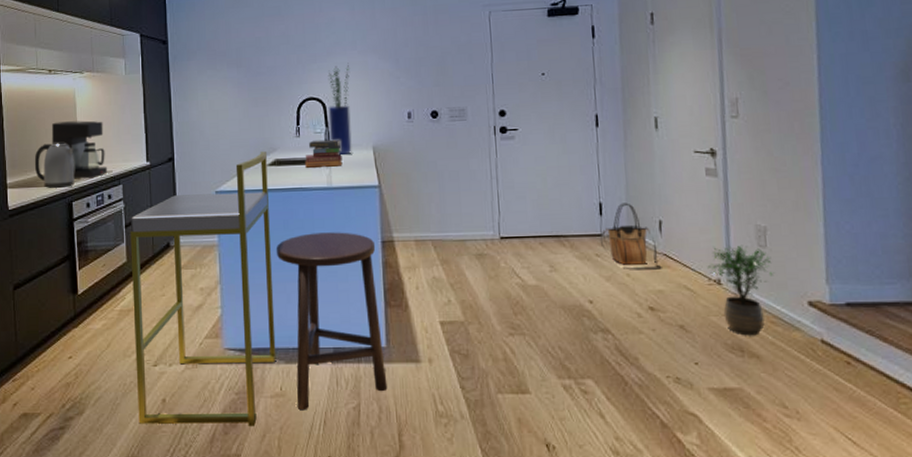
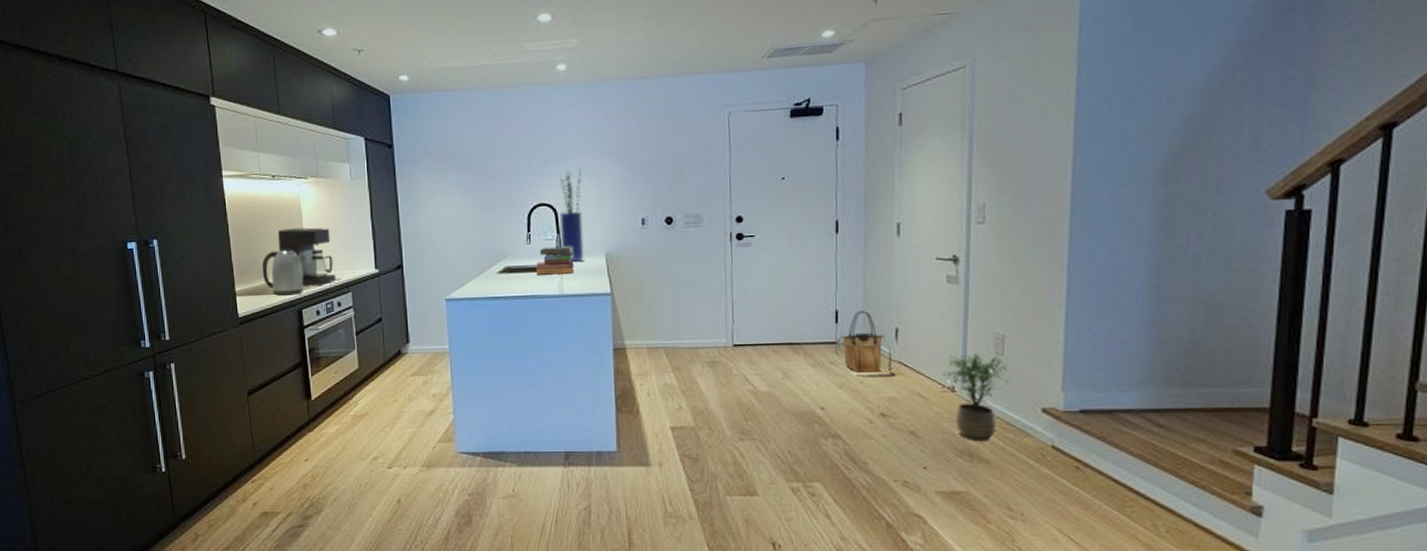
bar stool: present [130,152,276,426] -> none [361,259,509,525]
bar stool: present [276,232,388,411] -> none [507,339,618,511]

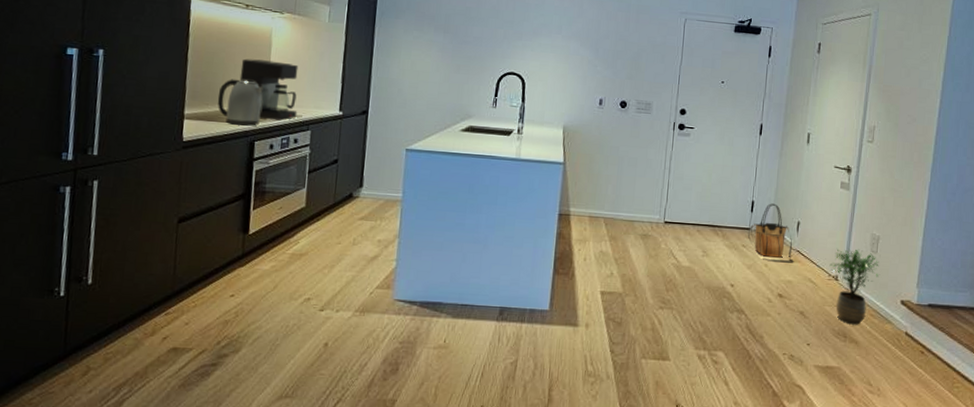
books: present [536,246,574,275] -> none [497,113,535,140]
vase: present [559,167,584,262] -> none [524,45,553,130]

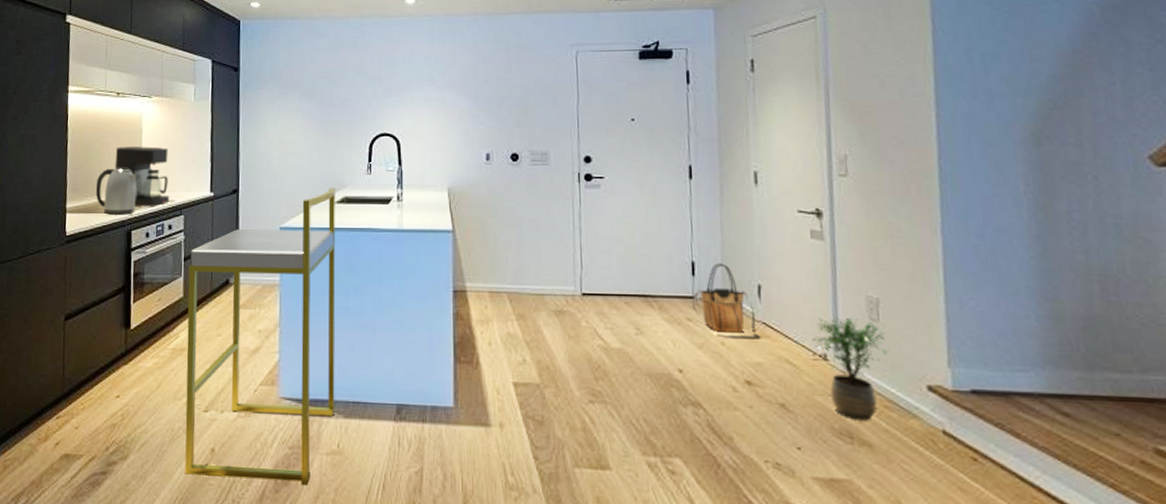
bar stool: none [297,117,462,374] -> present [184,188,336,485]

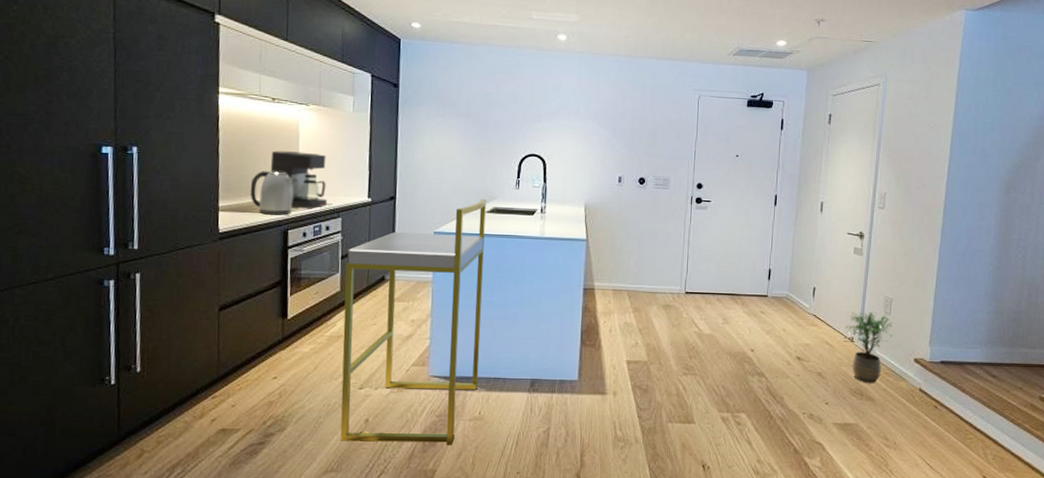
tote bag: present [691,263,761,340] -> none [765,270,811,327]

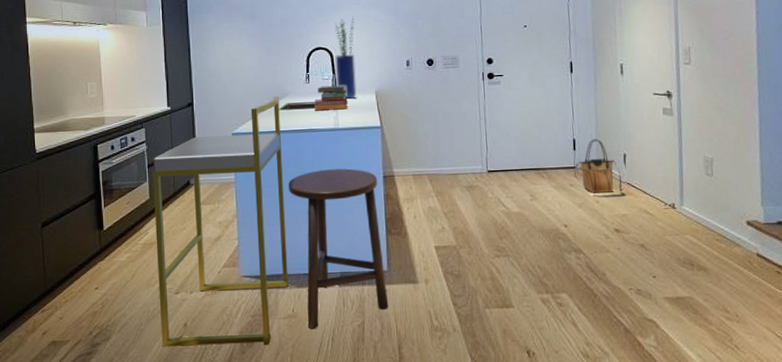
kettle: present [250,170,293,215] -> none [60,89,99,132]
coffee maker: present [270,150,328,209] -> none [76,69,131,123]
bar stool: none [486,277,578,433] -> present [288,168,389,330]
books: none [521,193,557,219] -> present [314,85,348,111]
vase: none [546,126,572,209] -> present [334,16,357,99]
tote bag: none [765,270,811,327] -> present [573,139,626,197]
potted plant: present [845,311,893,383] -> none [664,174,719,252]

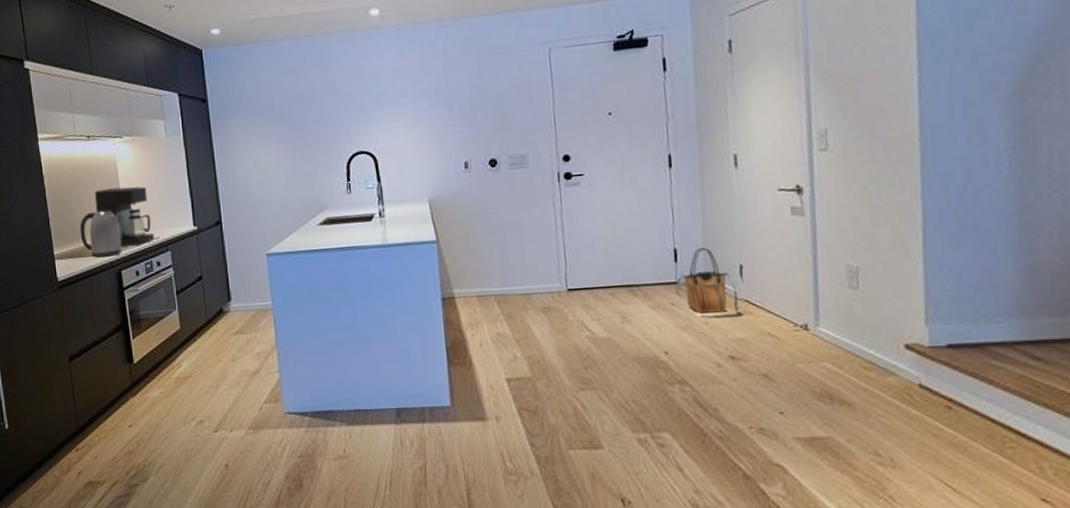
kettle: none [60,89,99,132] -> present [79,209,122,258]
coffee maker: none [76,69,131,123] -> present [94,186,155,247]
bar stool: present [152,97,289,347] -> none [181,210,338,489]
bar stool: present [288,168,389,330] -> none [332,290,454,472]
books: present [314,85,348,111] -> none [357,194,397,225]
vase: present [334,16,357,99] -> none [377,112,407,210]

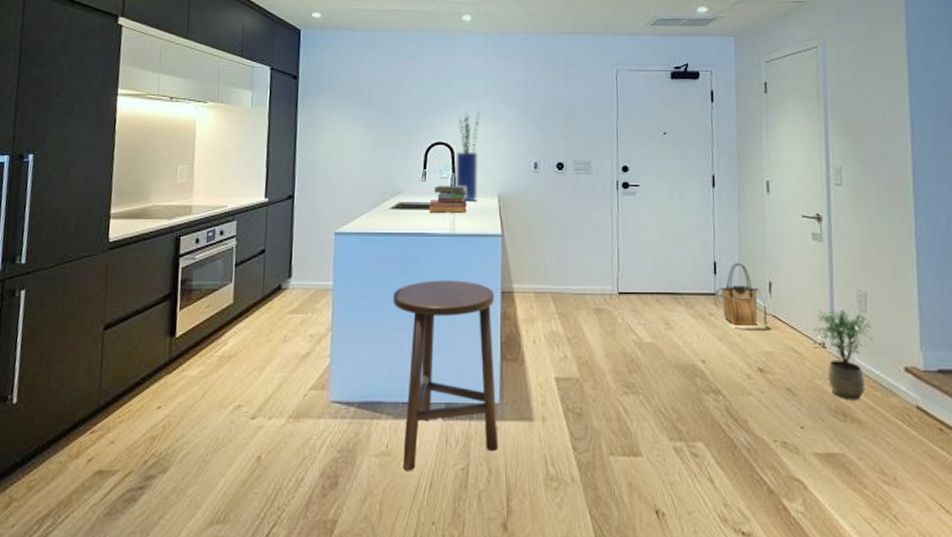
kettle: present [79,209,122,258] -> none [143,172,188,221]
coffee maker: present [94,186,155,247] -> none [164,151,223,213]
bar stool: none [332,290,454,472] -> present [392,280,498,471]
books: none [357,194,397,225] -> present [429,185,467,213]
vase: none [377,112,407,210] -> present [455,110,481,201]
potted plant: none [793,287,867,383] -> present [813,309,874,400]

